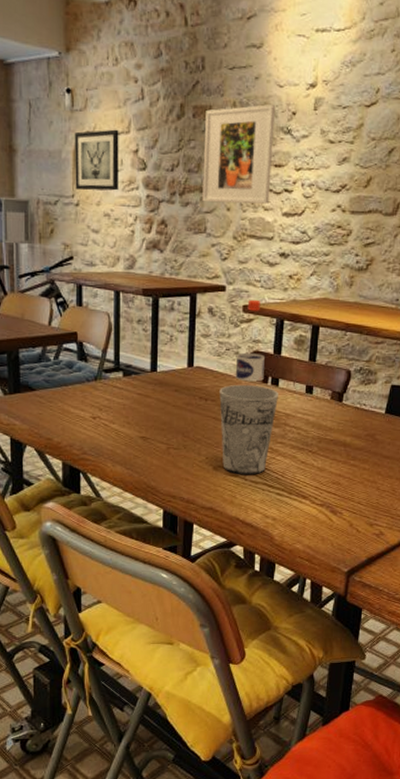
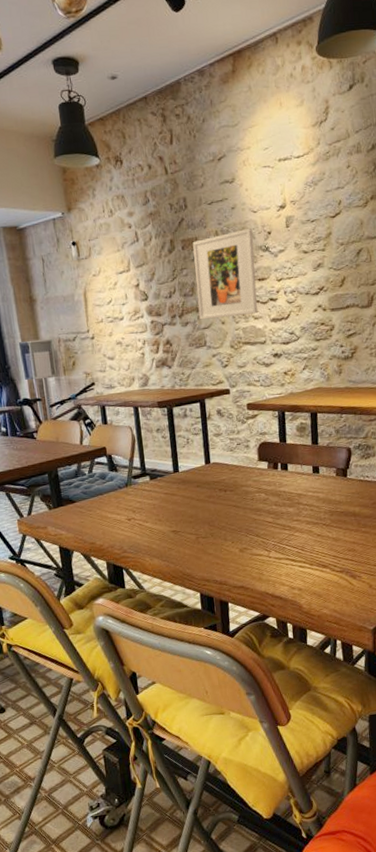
wall art: present [74,129,119,191] -> none [82,269,126,326]
cup: present [219,384,278,475] -> none [236,472,289,554]
water bottle: present [235,299,265,382] -> none [247,397,274,470]

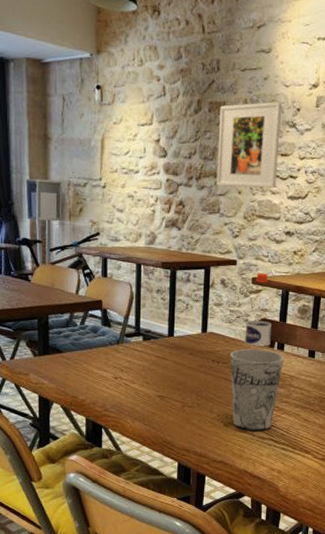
cup: none [236,472,289,554] -> present [230,348,284,432]
water bottle: none [247,397,274,470] -> present [244,272,271,347]

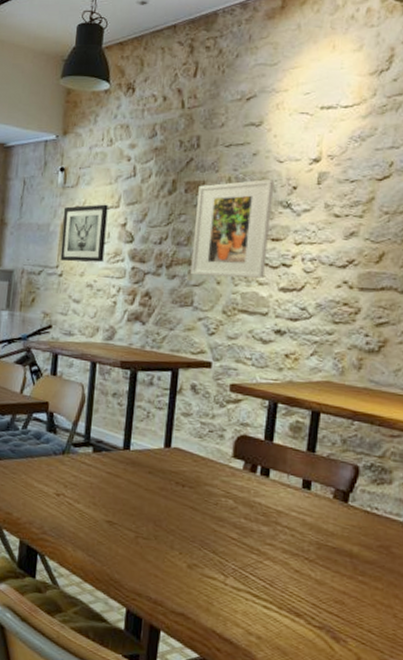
wall art: none [102,121,143,175] -> present [60,204,108,263]
cup: present [230,348,284,432] -> none [198,471,269,580]
water bottle: present [244,272,271,347] -> none [218,378,254,471]

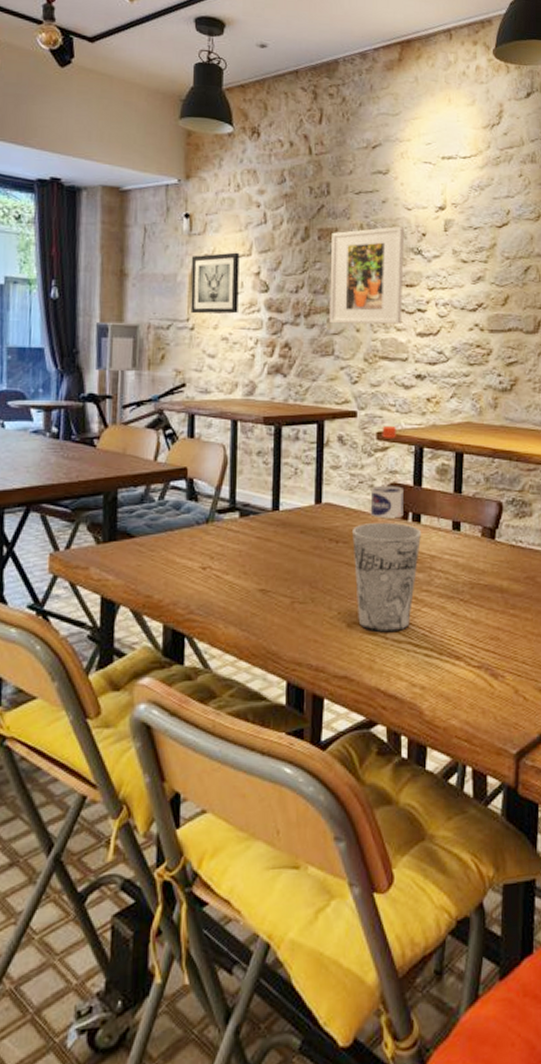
cup: none [198,471,269,580] -> present [352,522,421,633]
water bottle: none [218,378,254,471] -> present [370,425,403,519]

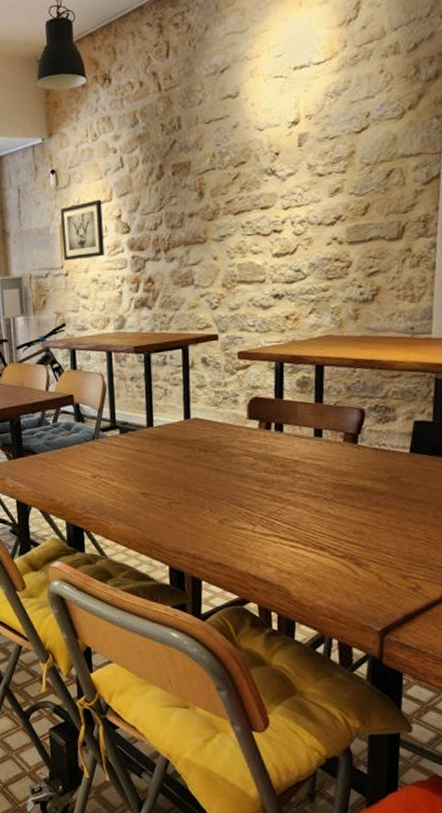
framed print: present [329,227,405,325] -> none [185,149,258,255]
cup: present [352,522,421,633] -> none [219,432,284,528]
water bottle: present [370,425,403,519] -> none [234,344,266,430]

